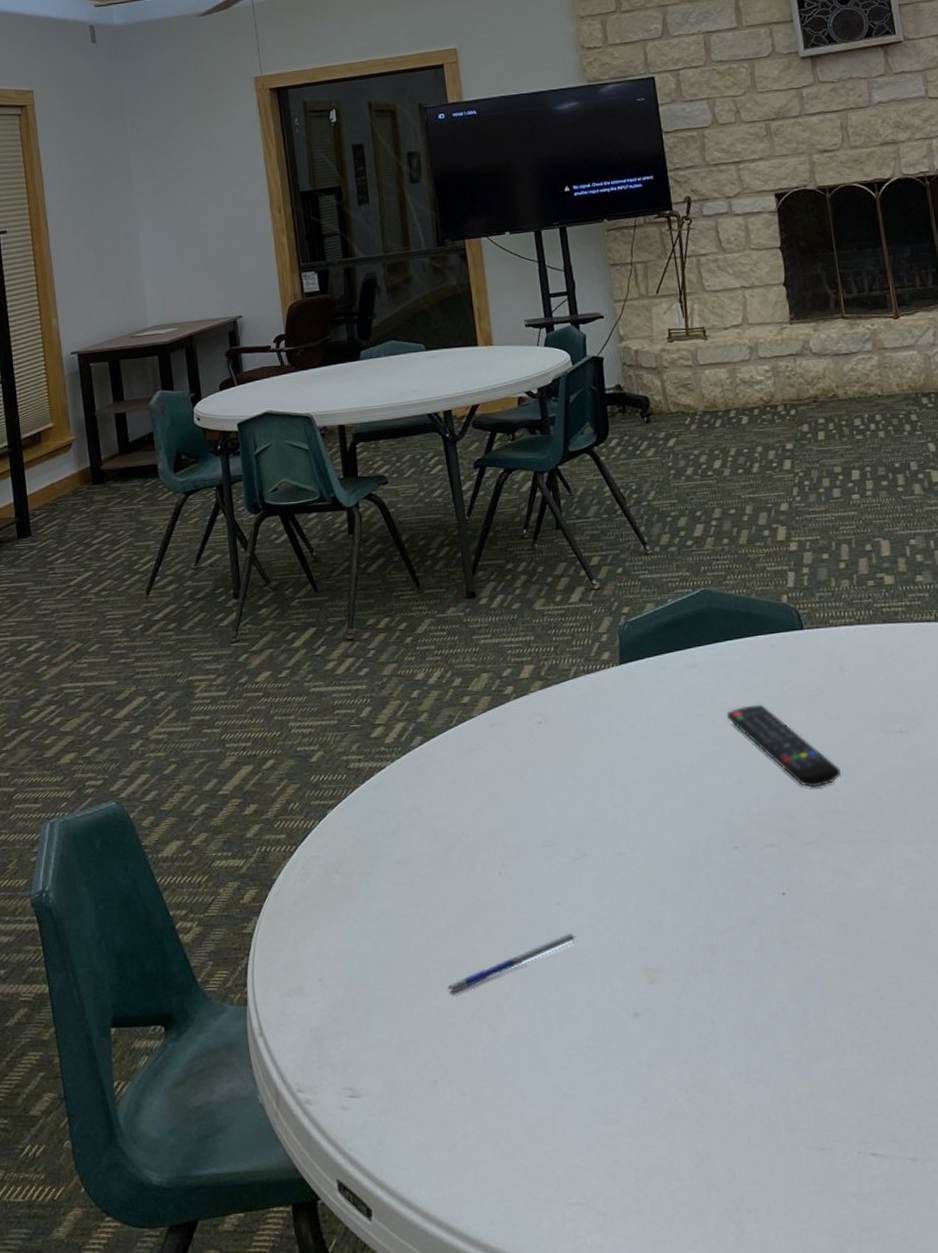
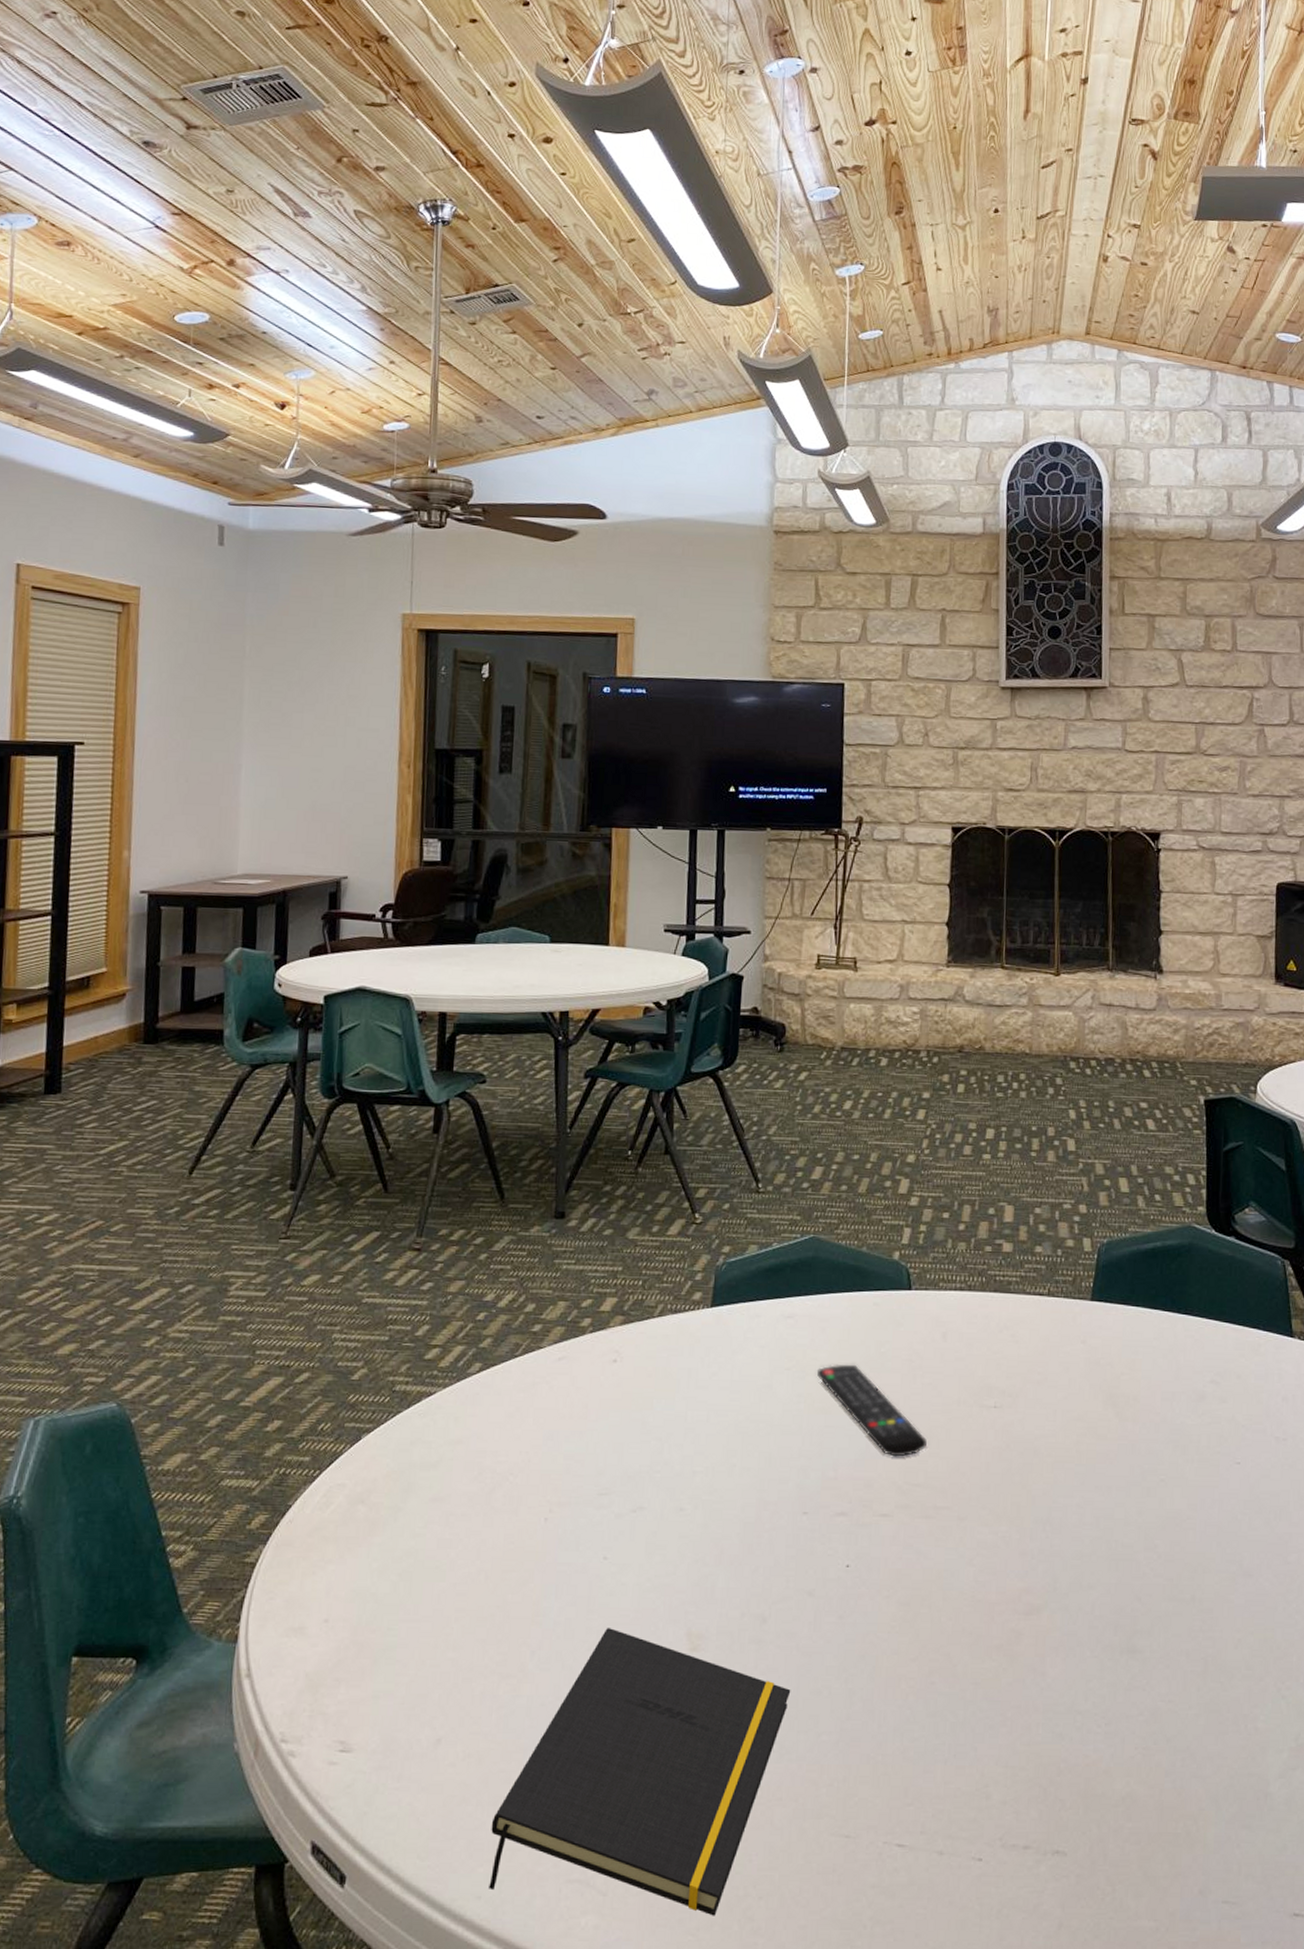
pen: present [447,934,577,996] -> none [468,1591,619,1648]
notepad: none [493,968,749,1230] -> present [489,1628,791,1916]

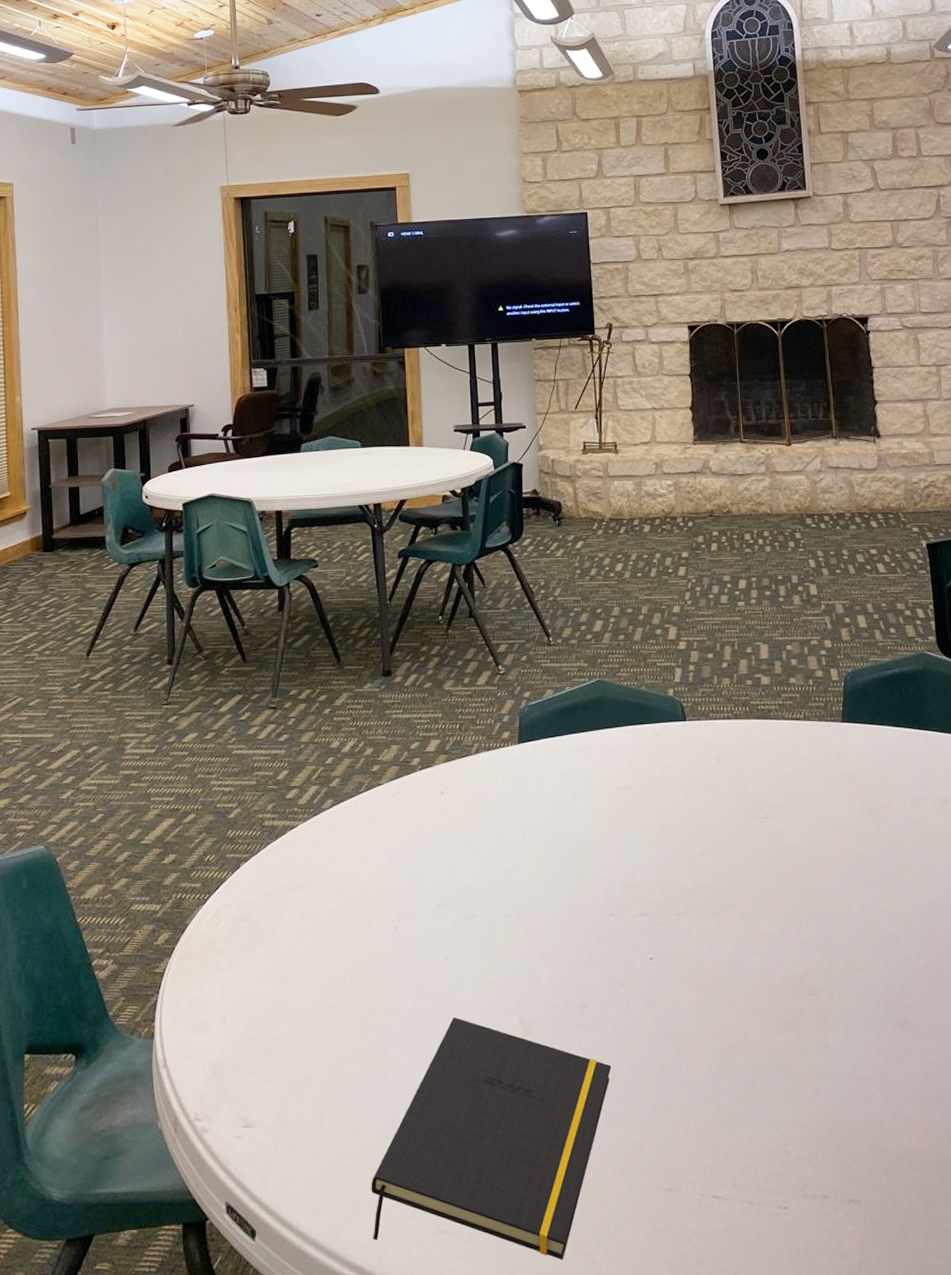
remote control: present [816,1364,927,1457] -> none [611,786,710,864]

